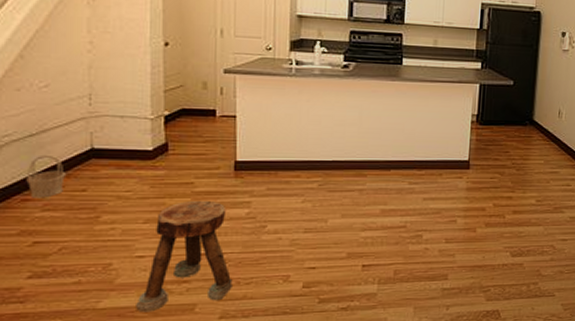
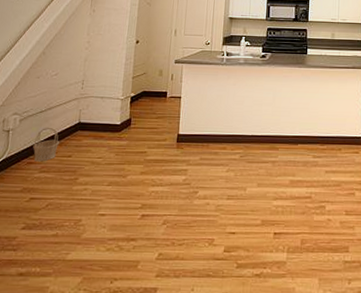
stool: present [136,200,233,313] -> none [94,167,169,266]

